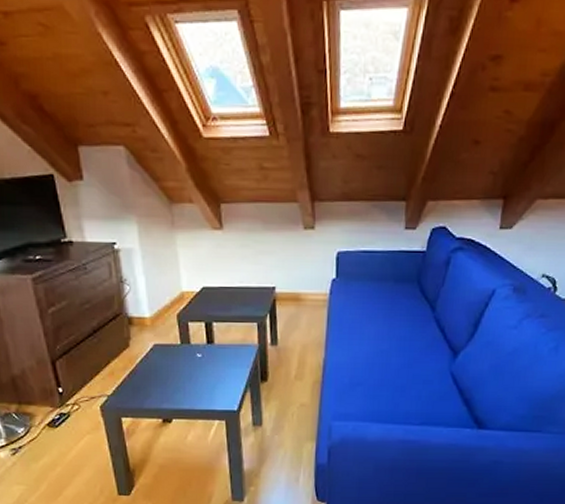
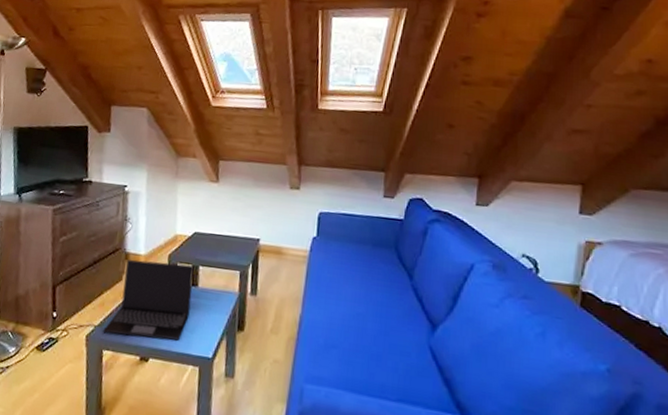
laptop: none [118,322,209,402] -> present [103,259,194,341]

